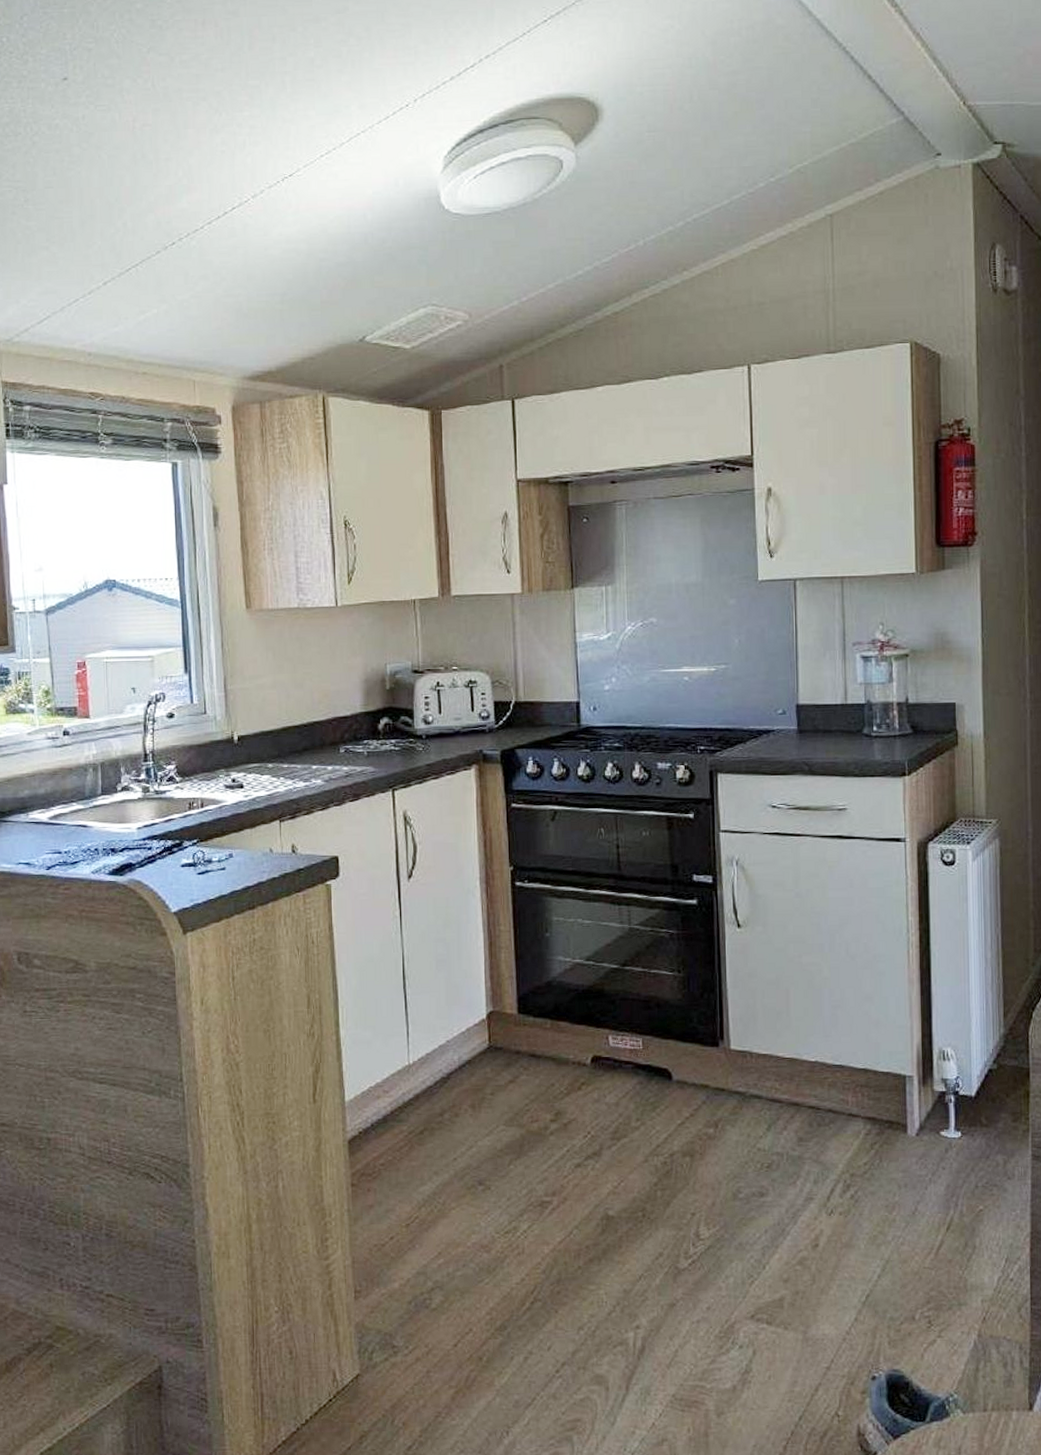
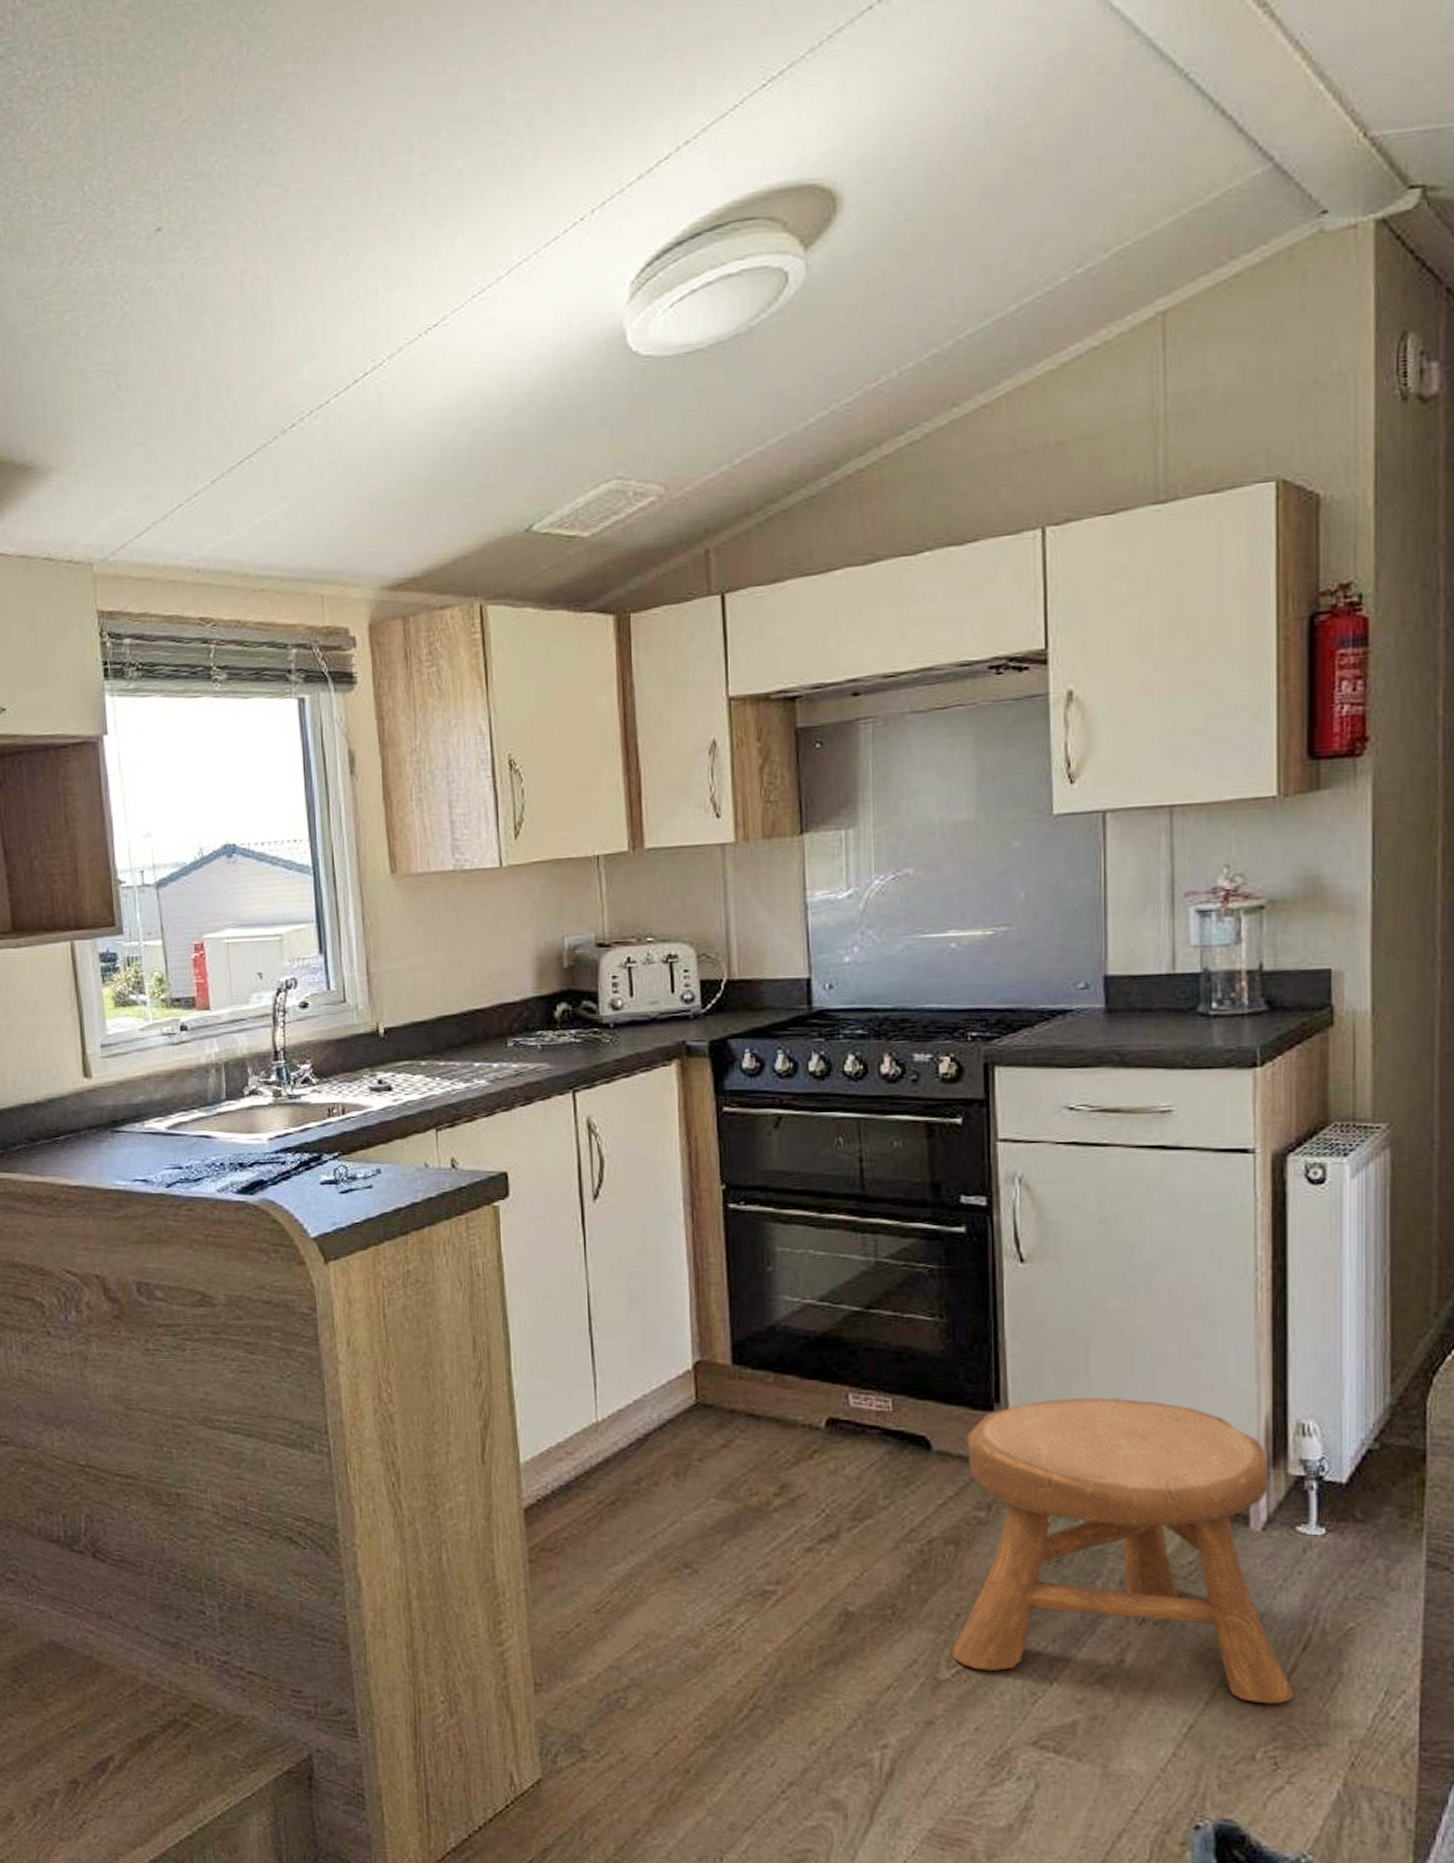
stool: none [688,1033,941,1274] -> present [951,1397,1294,1705]

